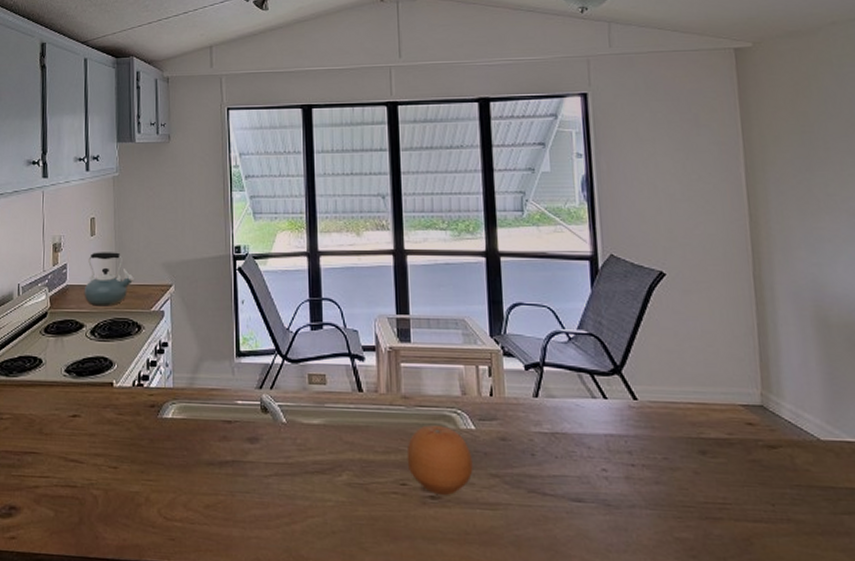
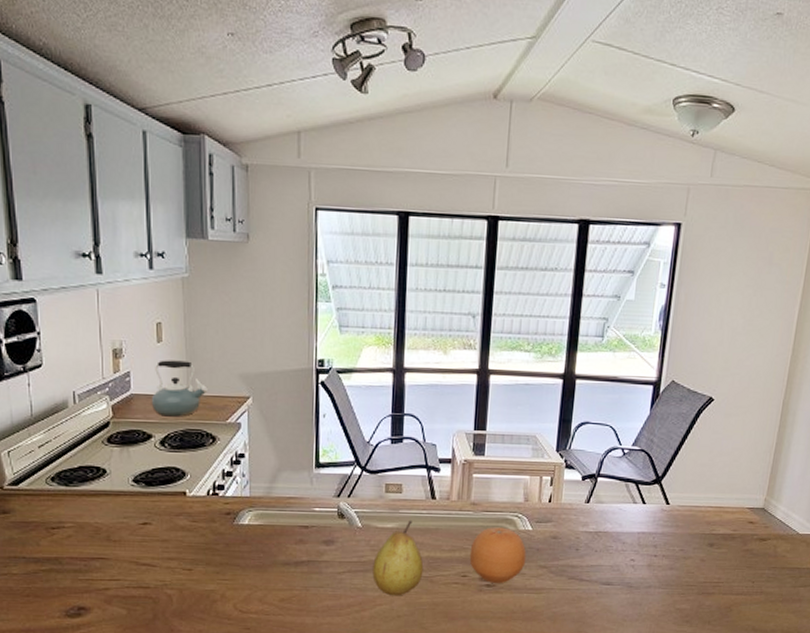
fruit: none [301,416,357,507] -> present [372,521,424,596]

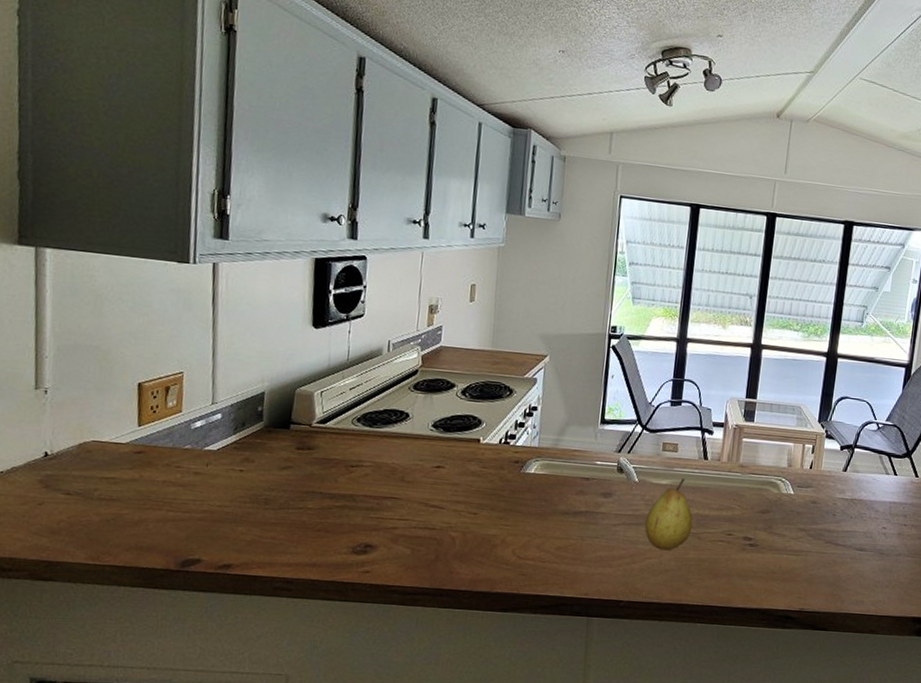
kettle: present [151,360,209,417] -> none [457,317,512,370]
fruit: present [469,527,527,584] -> none [735,489,788,544]

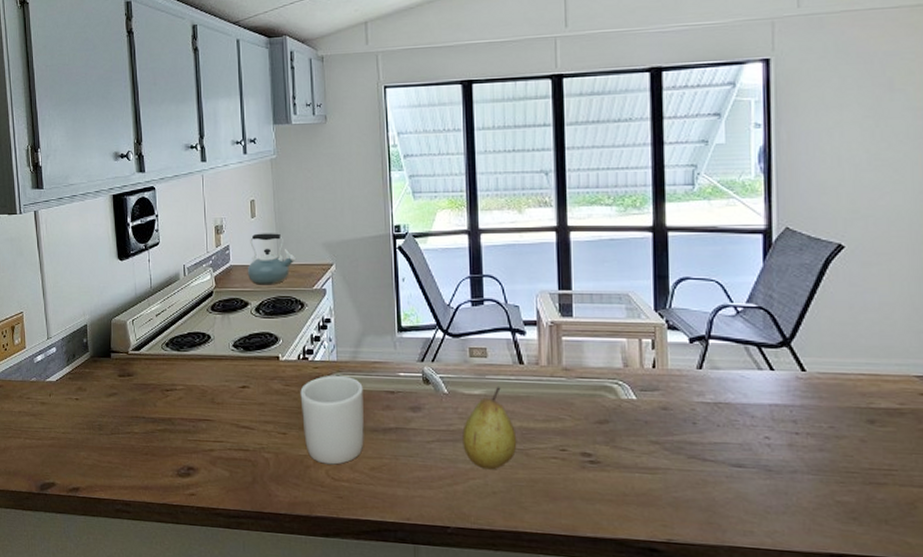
kettle: none [457,317,512,370] -> present [247,233,297,285]
mug: none [495,460,560,545] -> present [300,375,364,465]

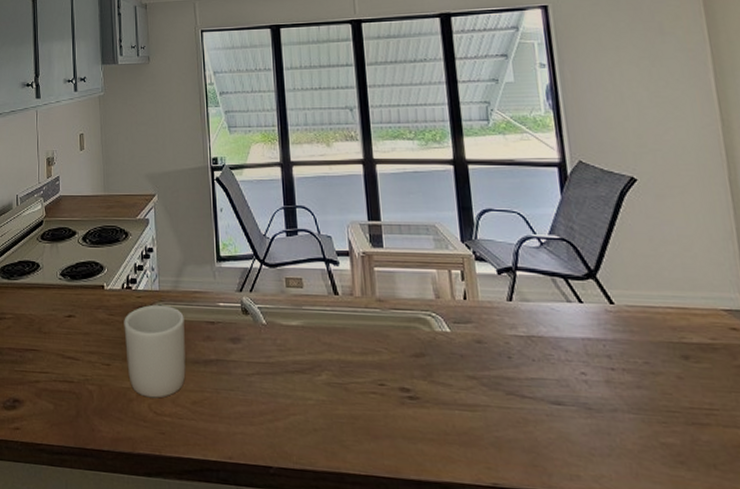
kettle: present [247,233,297,285] -> none [75,165,122,215]
fruit: present [462,387,517,470] -> none [281,318,336,405]

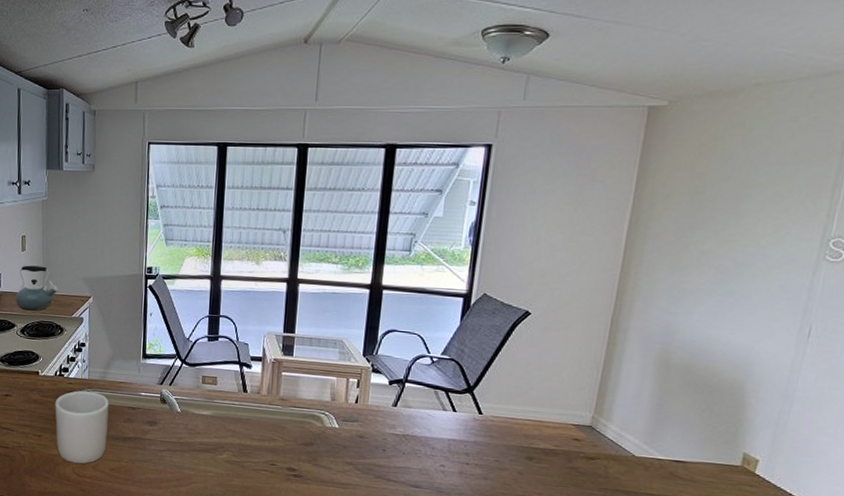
kettle: none [75,165,122,215] -> present [15,265,60,311]

